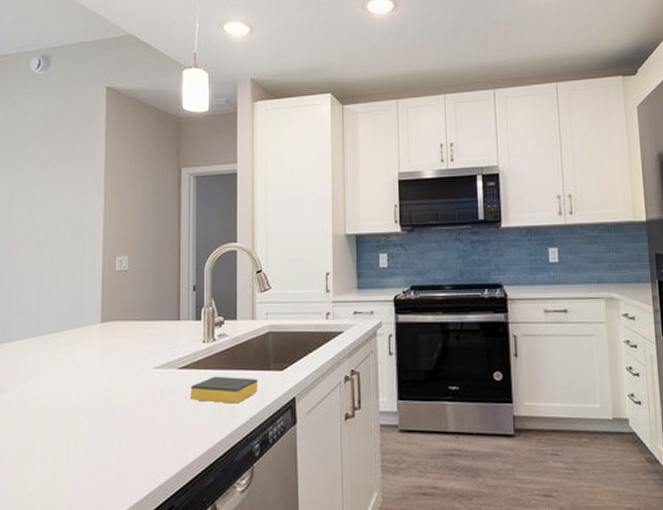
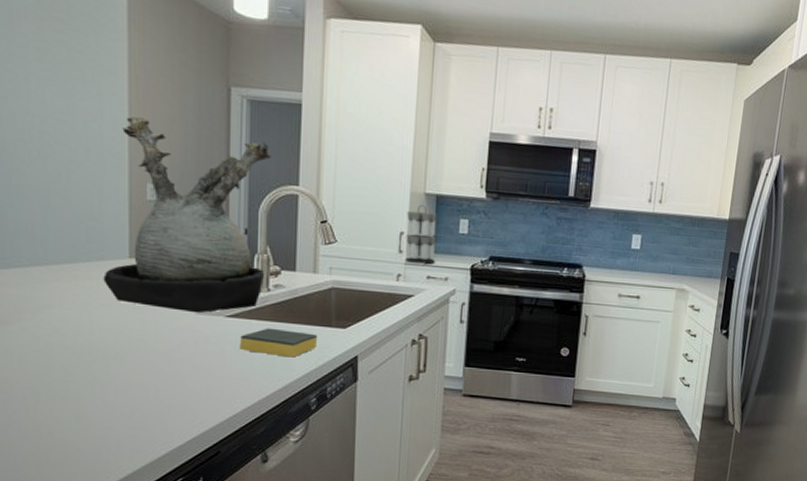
plant: none [80,203,214,368] -> present [103,117,271,314]
spice rack: none [331,244,360,302] -> present [404,204,437,265]

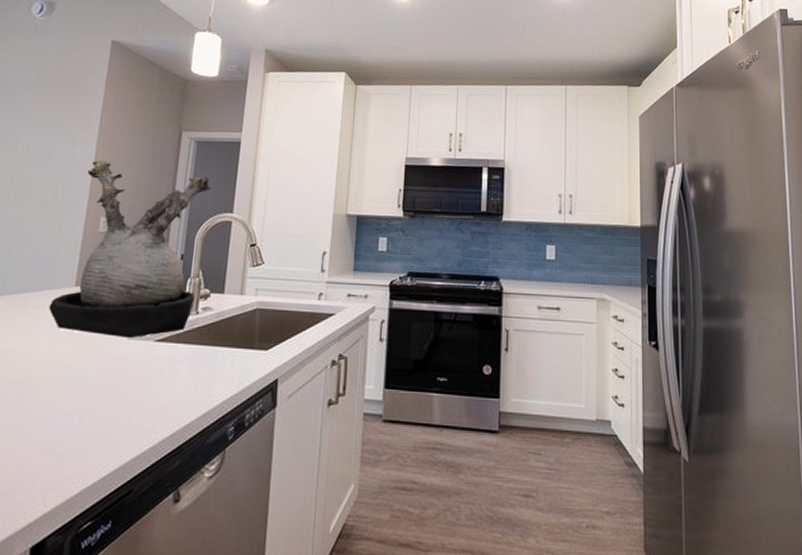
sponge: present [239,328,318,358] -> none [163,351,240,382]
spice rack: present [404,204,437,265] -> none [326,224,357,283]

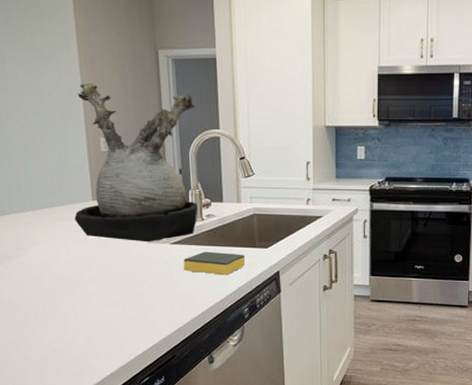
sponge: none [163,351,240,382] -> present [183,251,246,275]

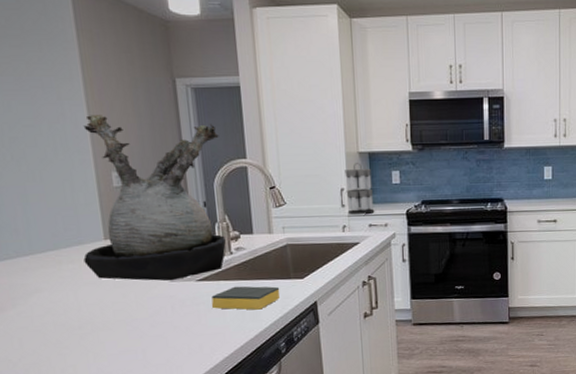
spice rack: none [311,135,339,189] -> present [345,162,375,216]

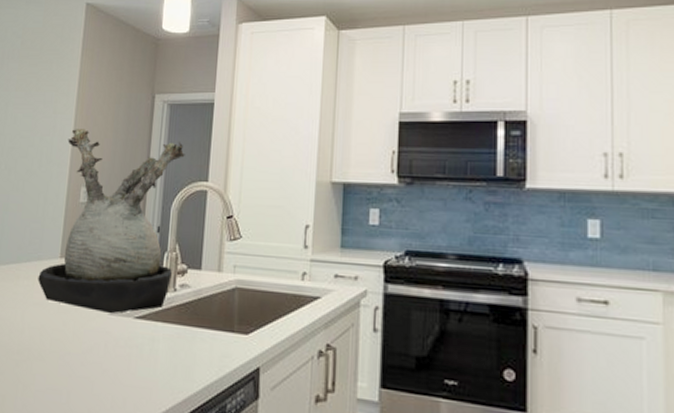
sponge: present [211,286,280,310] -> none [144,331,220,366]
spice rack: present [345,162,375,216] -> none [310,193,344,262]

